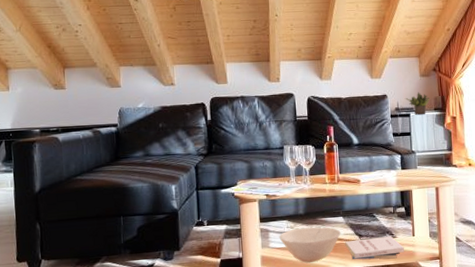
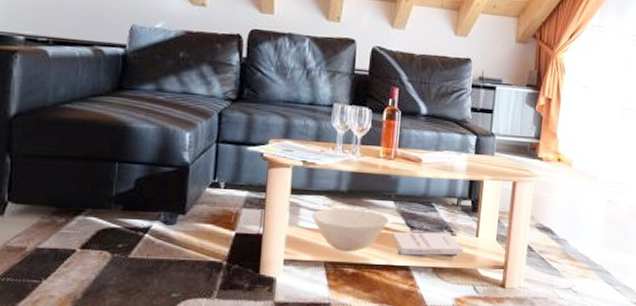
potted plant: present [404,92,430,116] -> none [492,61,523,91]

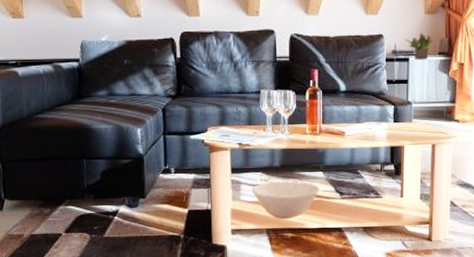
books: present [392,231,463,261] -> none [324,195,390,221]
potted plant: none [492,61,523,91] -> present [404,32,434,61]

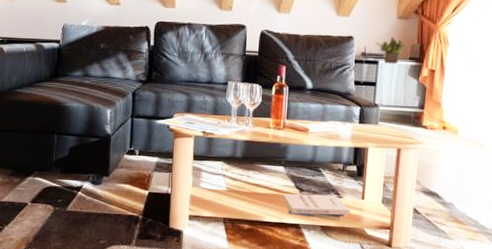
bowl: present [251,181,320,219] -> none [211,171,280,210]
books: none [324,195,390,221] -> present [282,193,350,221]

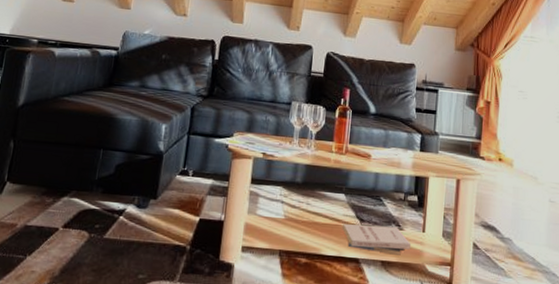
potted plant: present [374,36,405,64] -> none [434,67,463,94]

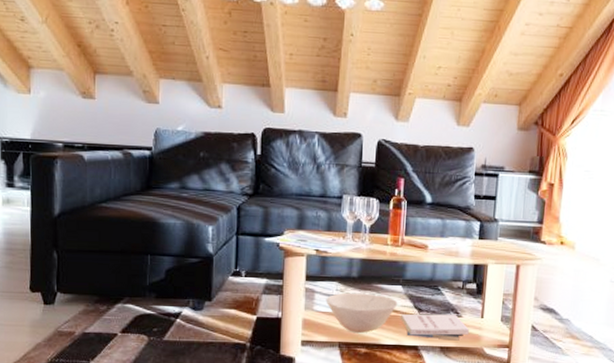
bowl: none [269,198,340,242] -> present [325,292,398,333]

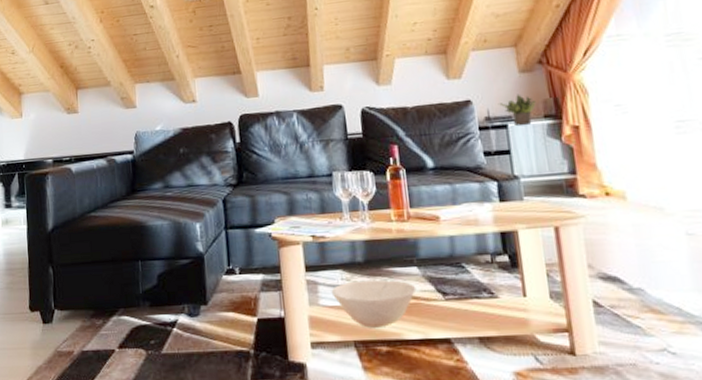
books: present [401,313,469,341] -> none [422,294,512,328]
potted plant: none [494,148,525,178] -> present [497,94,536,127]

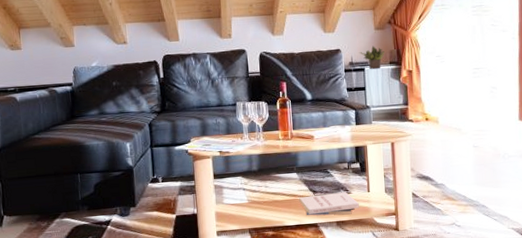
bowl: present [331,279,417,328] -> none [233,183,295,219]
books: none [422,294,512,328] -> present [299,191,359,216]

